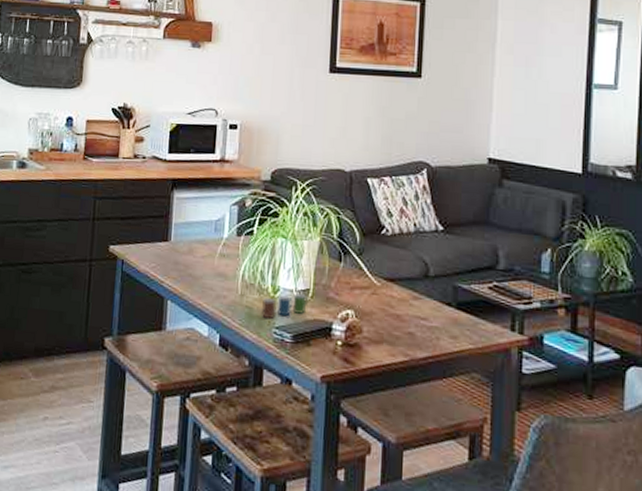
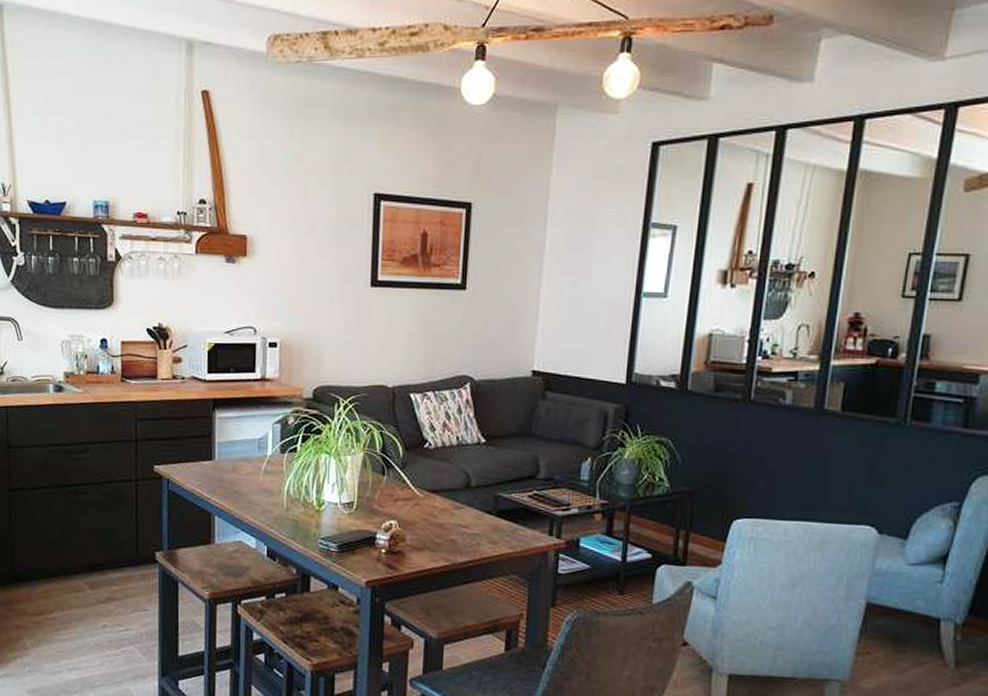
cup: present [262,293,309,320] -> none [307,506,353,531]

